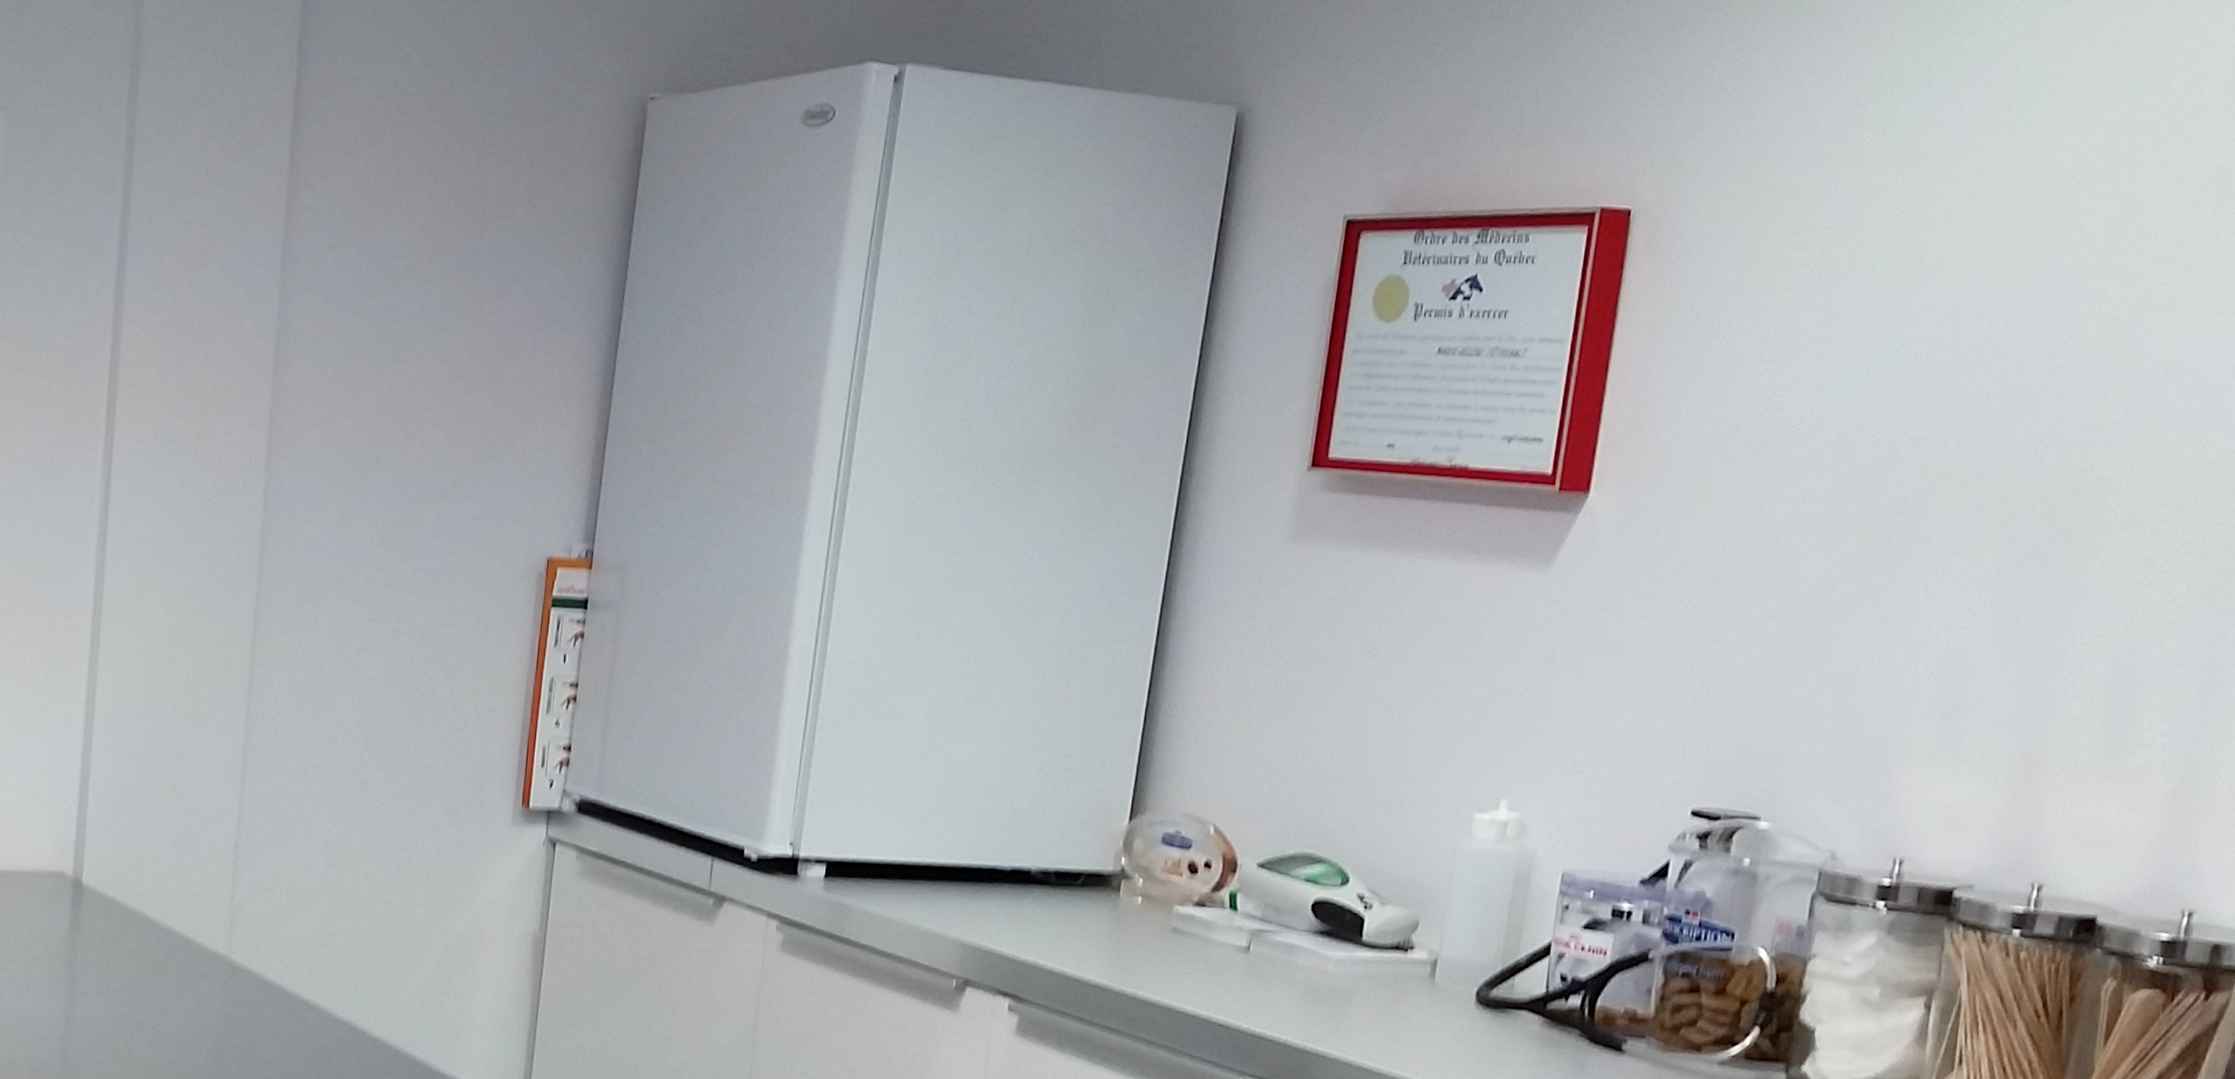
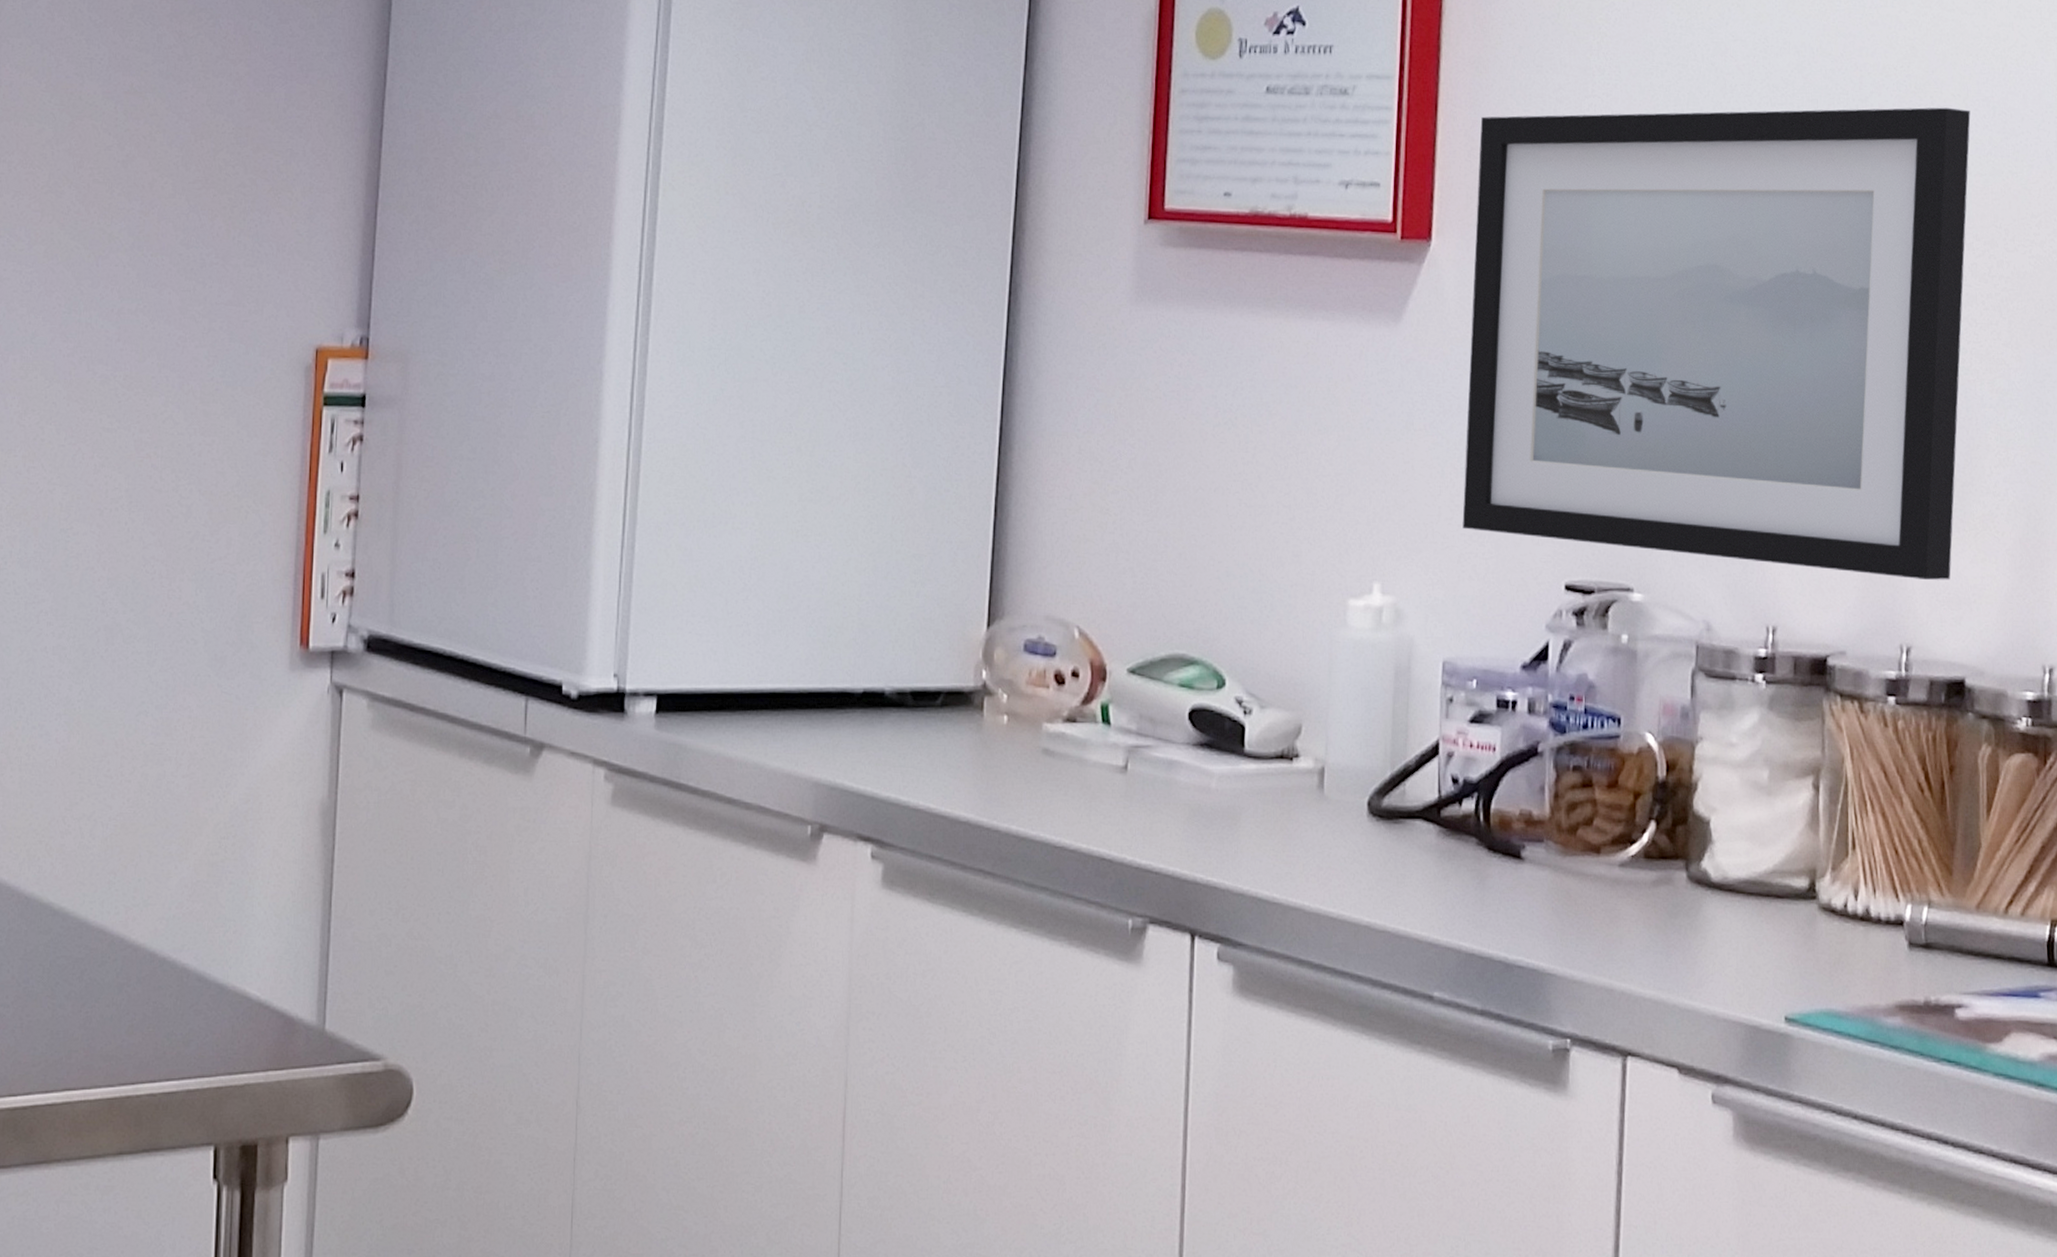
wall art: none [1594,377,2172,825] -> present [1462,107,1971,580]

